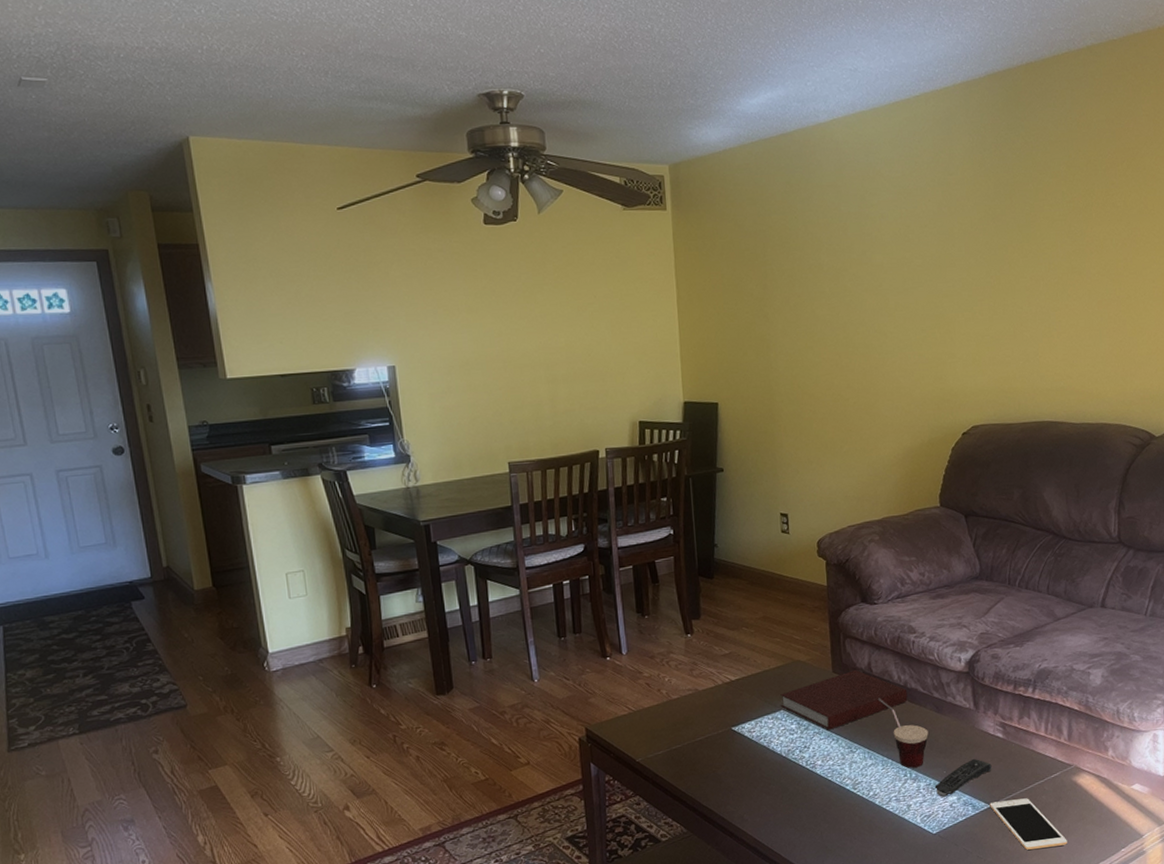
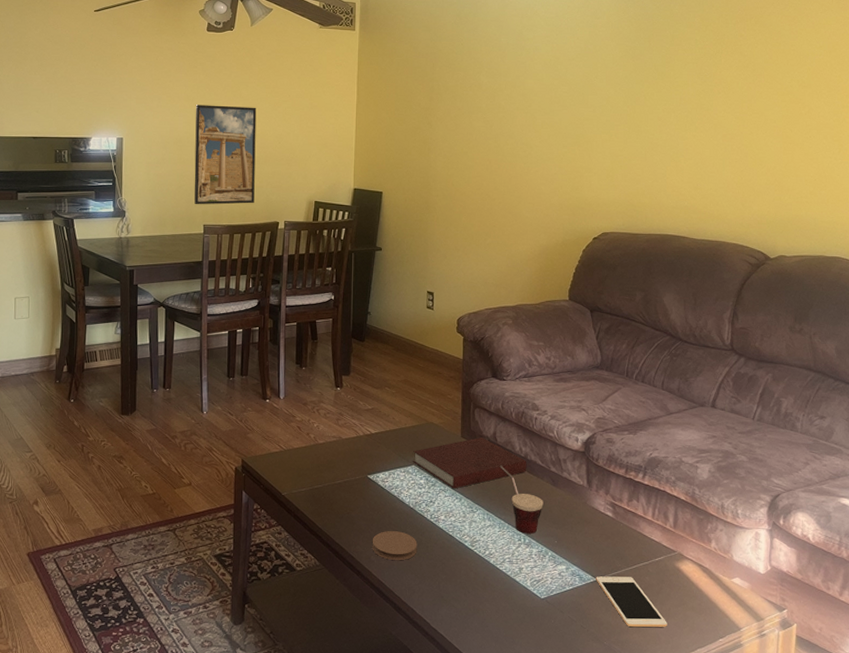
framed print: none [481,314,567,440] -> present [194,105,257,205]
coaster: none [743,783,795,816] -> present [372,531,418,561]
remote control: present [934,758,992,797] -> none [546,532,600,565]

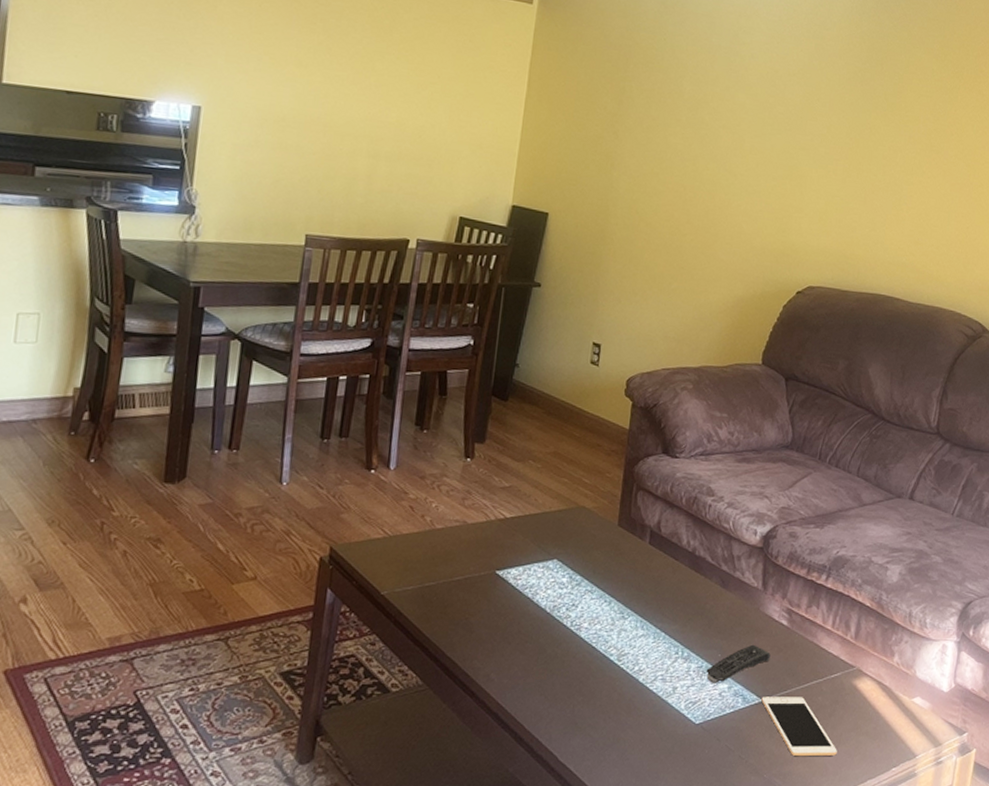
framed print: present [194,105,257,205] -> none [295,74,393,213]
coaster: present [372,531,418,561] -> none [492,641,552,679]
notebook: present [413,437,527,489] -> none [555,527,695,590]
cup: present [499,465,543,534] -> none [661,561,709,646]
remote control: none [546,532,600,565] -> present [706,644,771,683]

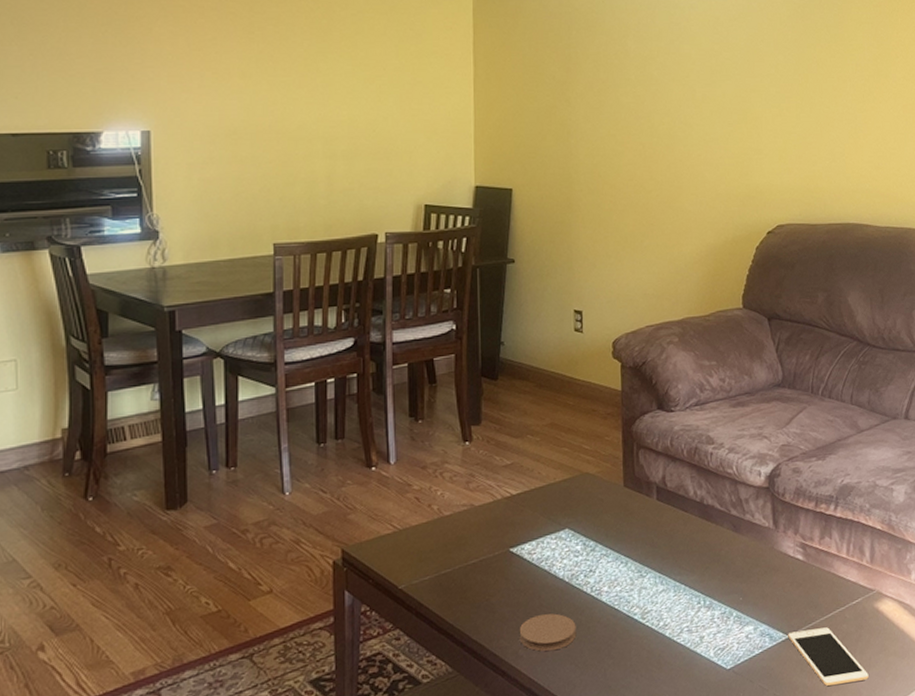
coaster: none [492,641,552,679] -> present [519,613,577,652]
remote control: present [706,644,771,683] -> none [730,583,791,627]

